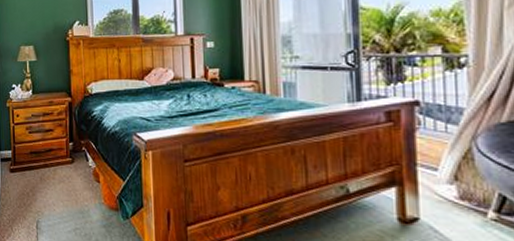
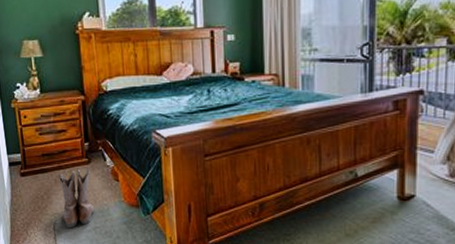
boots: none [44,167,76,228] -> present [59,168,95,229]

